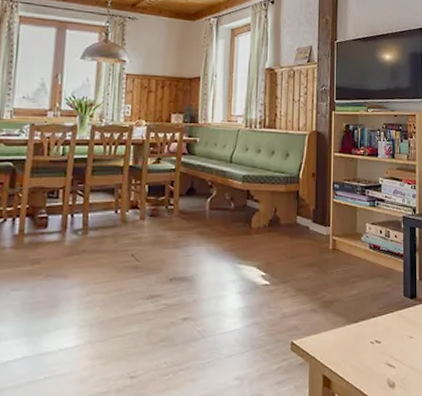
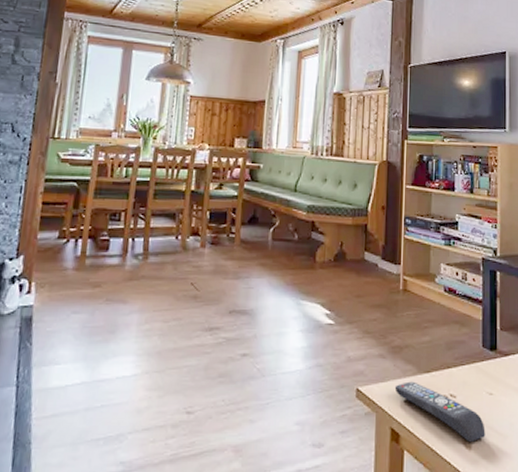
remote control: none [326,331,407,382] -> present [394,381,486,443]

